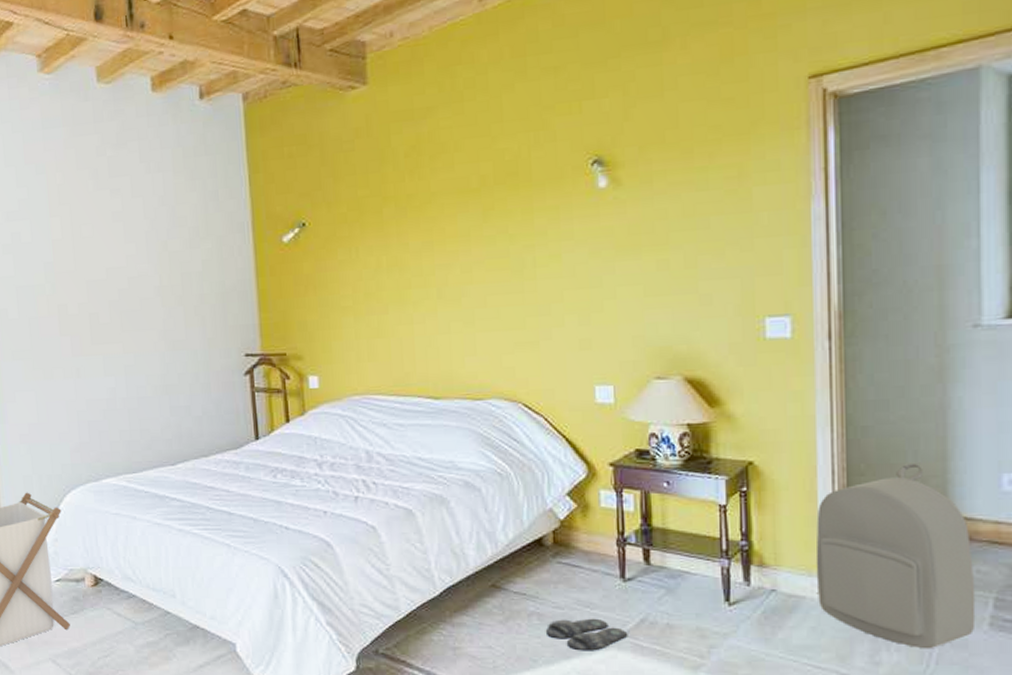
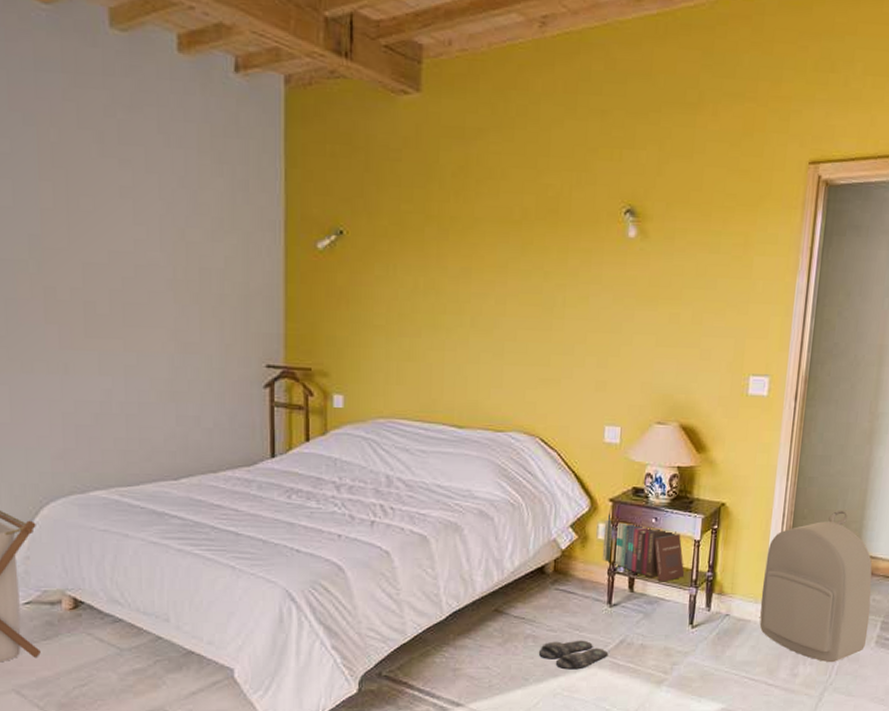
books: none [606,479,712,553] -> present [602,514,685,582]

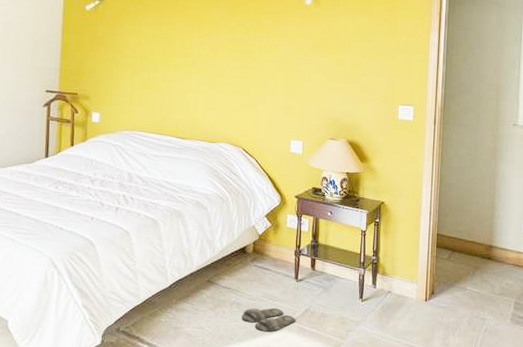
books: present [602,514,685,582] -> none [290,207,355,263]
backpack: present [759,511,872,663] -> none [415,211,505,336]

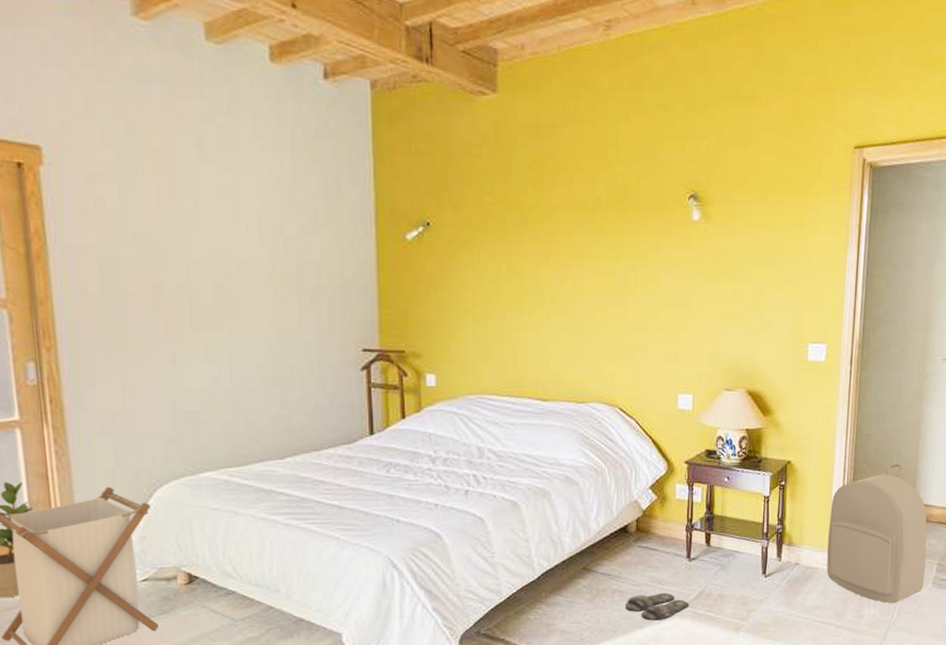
backpack: none [415,211,505,336] -> present [826,464,927,604]

